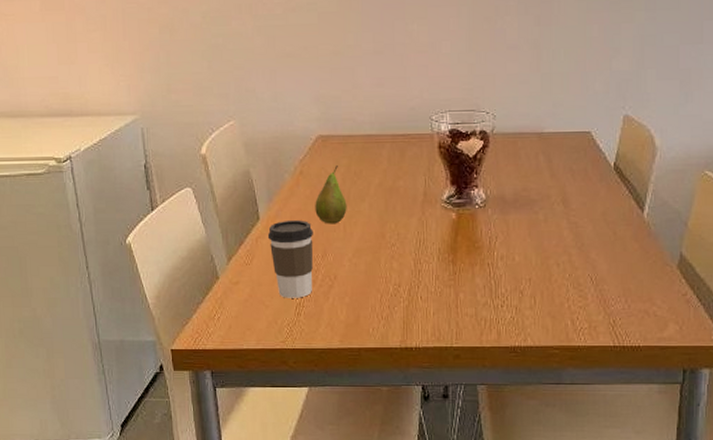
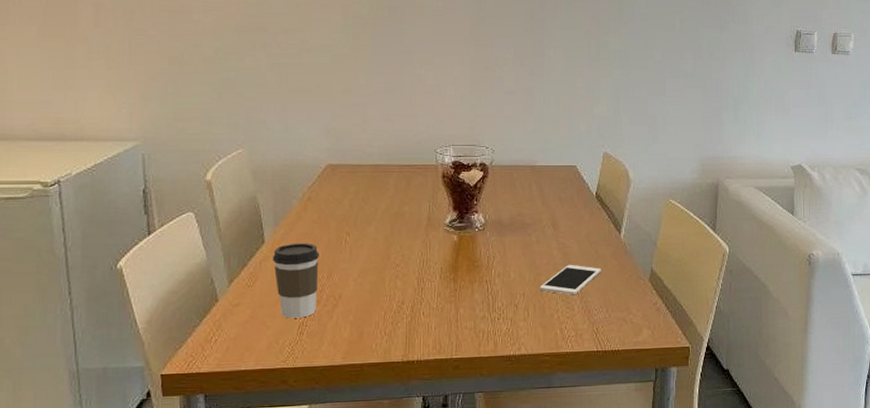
fruit: present [315,166,347,224] -> none [322,192,354,247]
cell phone: none [547,246,619,282] -> present [539,264,601,295]

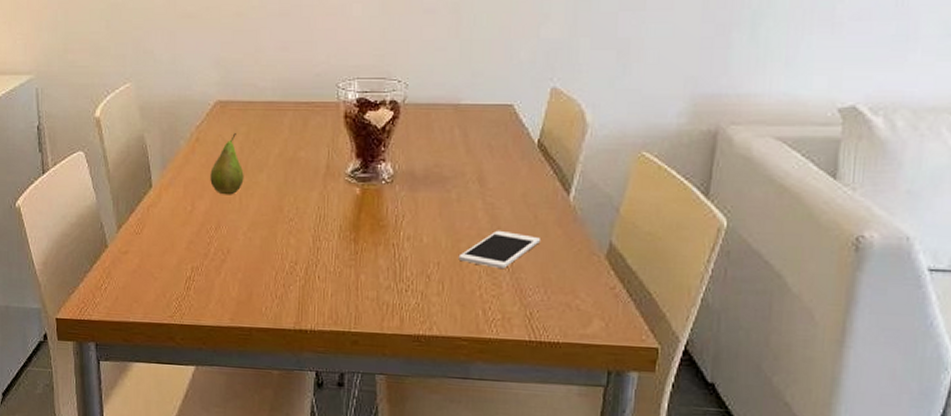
coffee cup: present [272,242,319,318] -> none [159,188,207,272]
fruit: none [322,192,354,247] -> present [210,133,244,195]

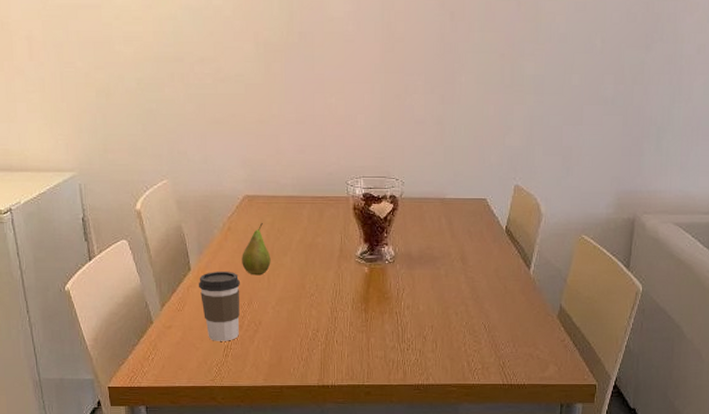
coffee cup: none [159,188,207,272] -> present [198,271,240,341]
cell phone: present [458,230,540,269] -> none [447,298,509,329]

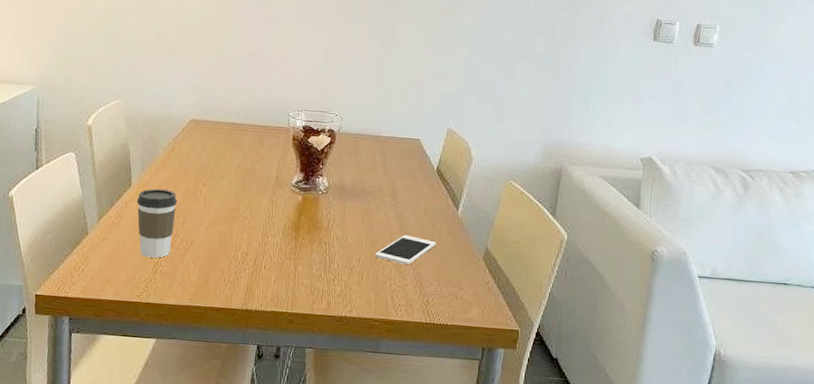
fruit: present [242,223,271,276] -> none [181,146,210,196]
cell phone: none [447,298,509,329] -> present [374,234,436,266]

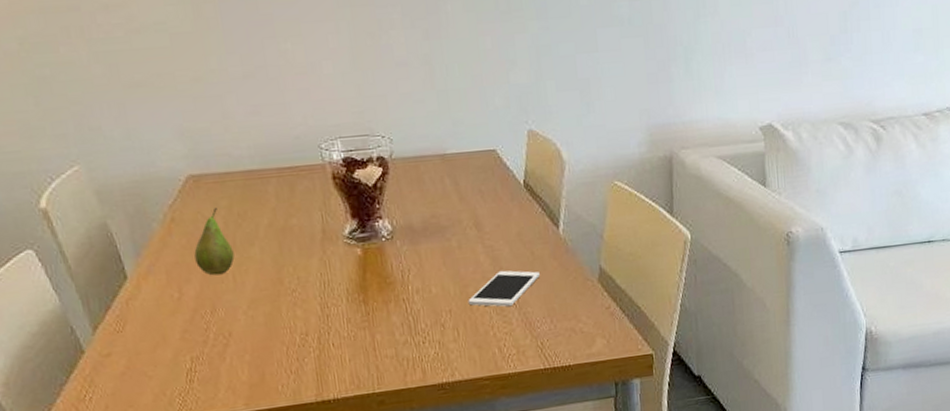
coffee cup: present [136,189,177,258] -> none [139,273,204,365]
fruit: none [181,146,210,196] -> present [194,208,235,276]

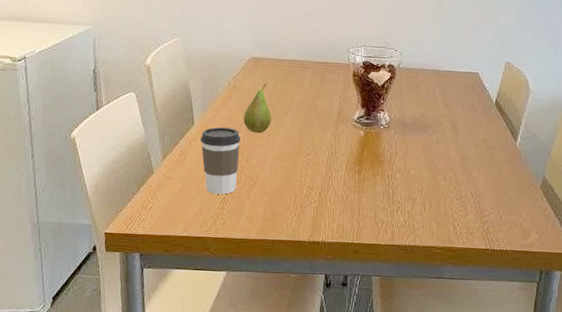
coffee cup: none [139,273,204,365] -> present [200,127,241,194]
cell phone: present [468,270,540,307] -> none [436,166,495,196]

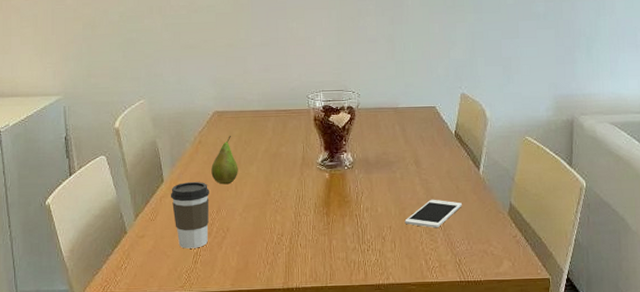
cell phone: none [436,166,495,196] -> present [404,199,462,228]

